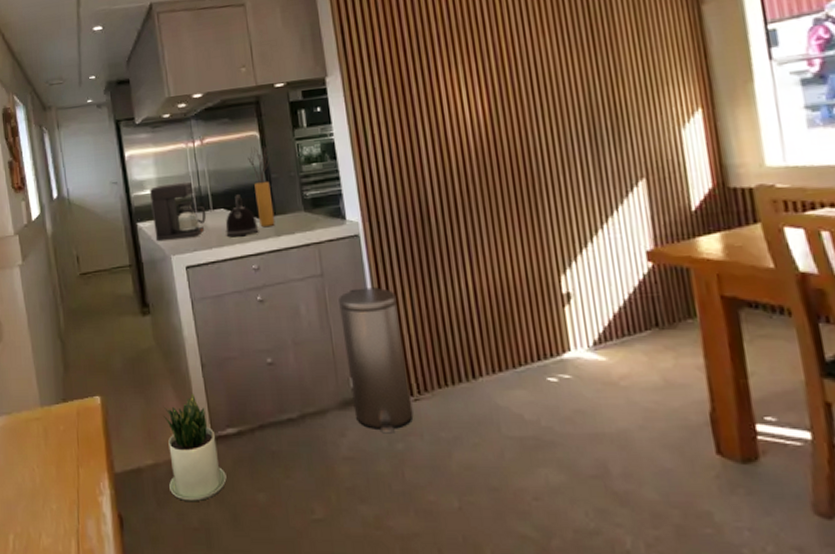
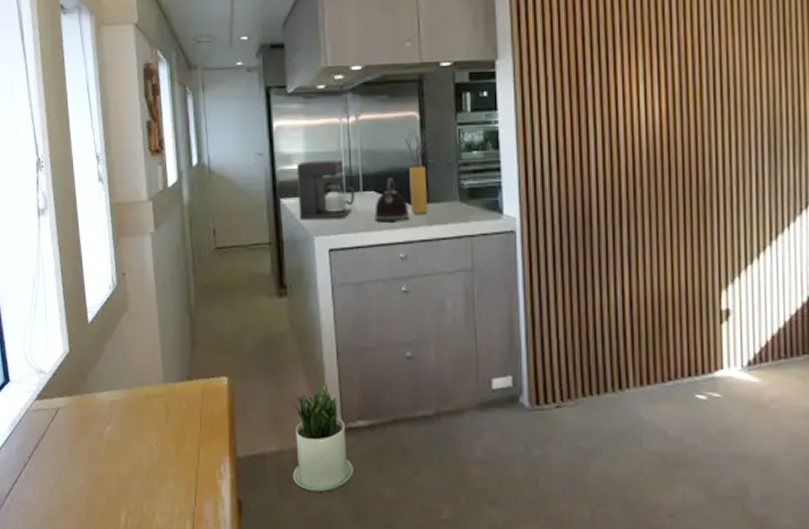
pedal bin: present [338,287,414,434] -> none [487,287,554,439]

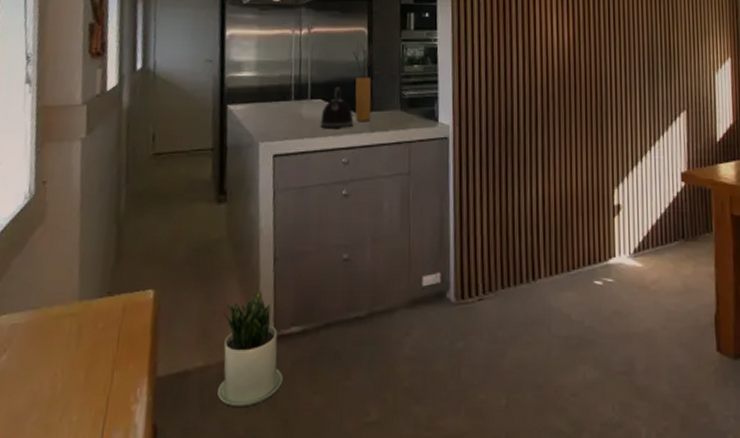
coffee maker: present [297,159,355,221] -> none [245,68,303,127]

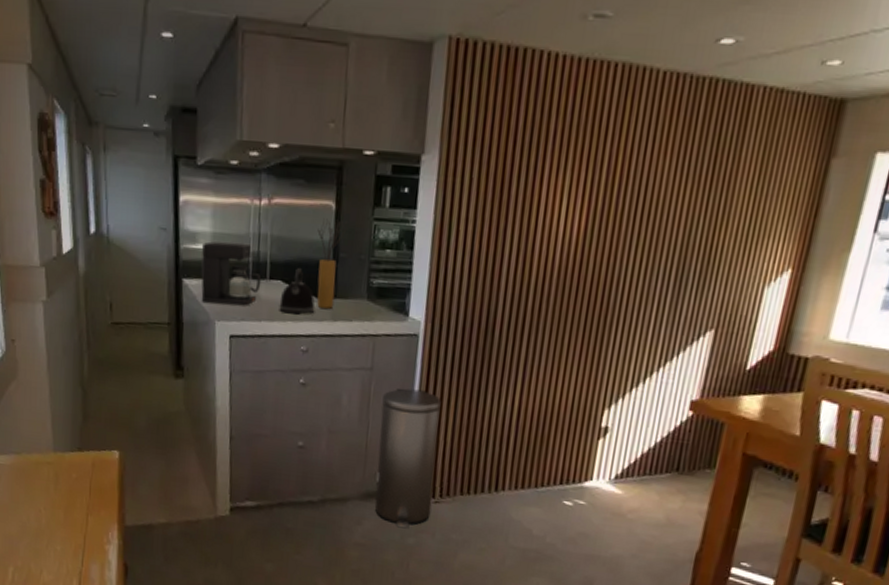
planter: present [218,289,283,408] -> none [179,463,238,562]
coffee maker: none [245,68,303,127] -> present [201,241,262,306]
pedal bin: none [421,189,476,333] -> present [374,388,441,529]

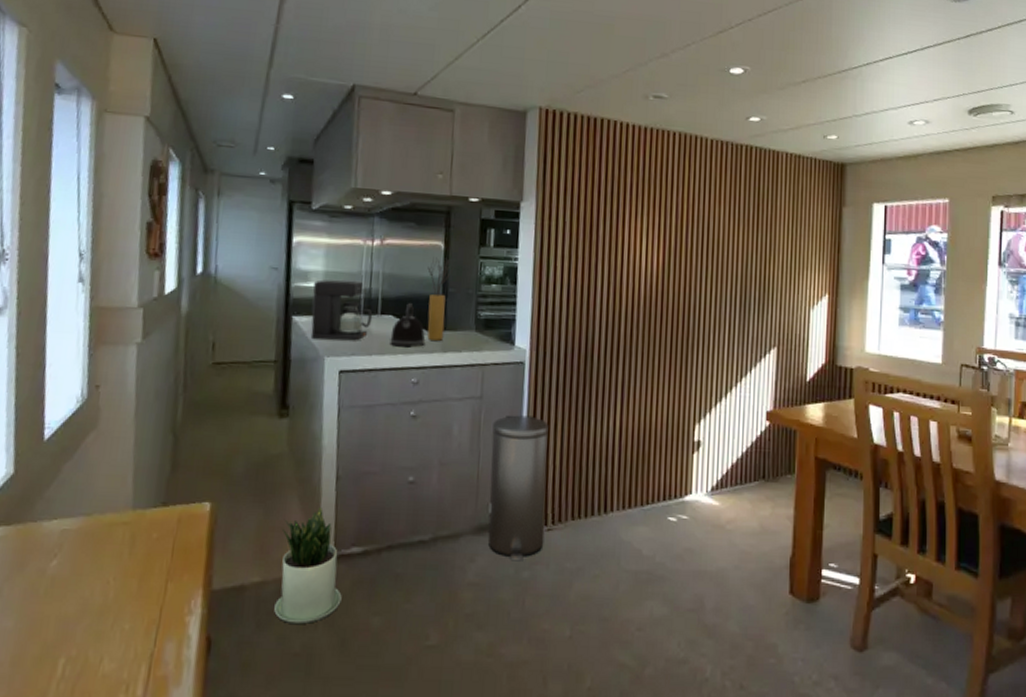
planter: none [179,463,238,562] -> present [274,508,342,625]

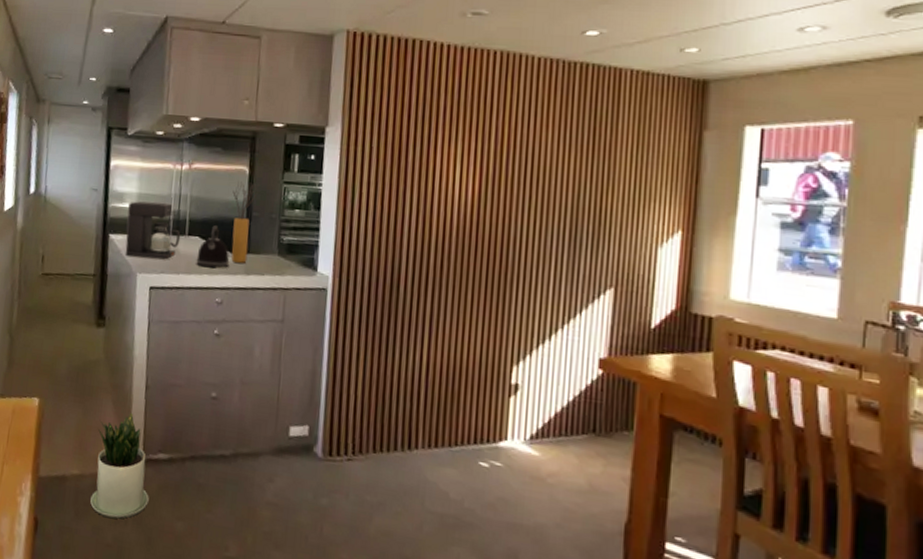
pedal bin: present [487,415,549,562] -> none [286,340,351,488]

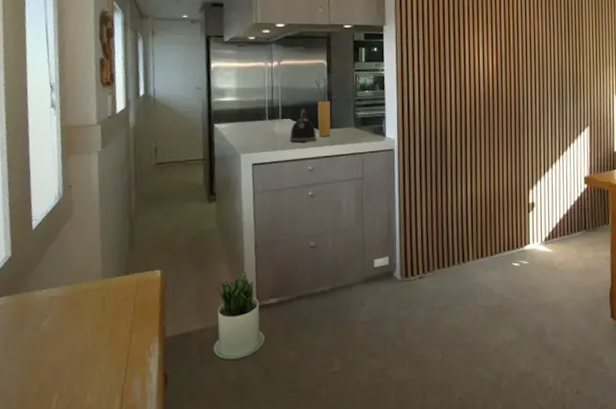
coffee maker: present [125,201,181,260] -> none [229,94,275,141]

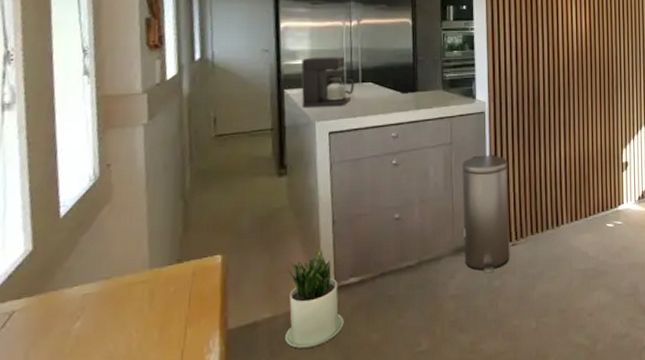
coffee maker: none [229,94,275,141] -> present [301,56,355,108]
kettle: present [290,109,317,143] -> none [371,71,402,108]
vase: present [315,72,337,137] -> none [399,32,423,102]
pedal bin: none [372,190,417,303] -> present [462,155,510,274]

